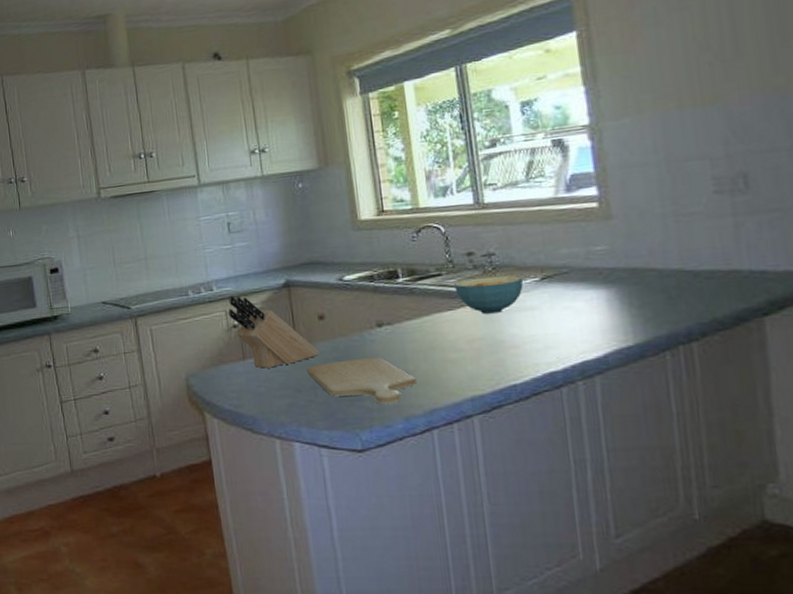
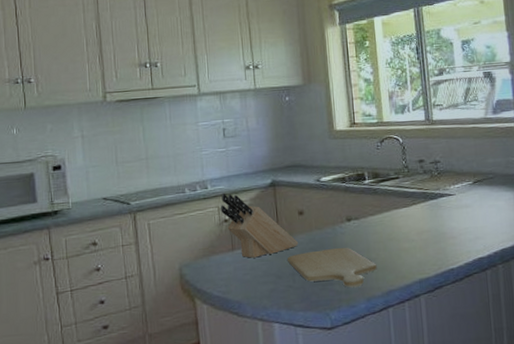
cereal bowl: present [453,275,524,314] -> none [408,179,461,211]

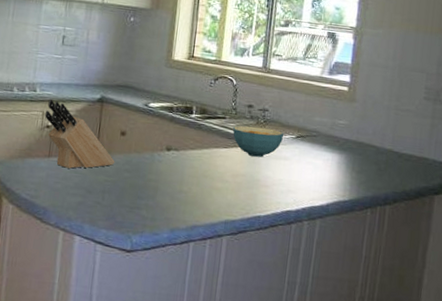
chopping board: present [288,247,377,288] -> none [101,172,187,217]
cereal bowl: none [408,179,461,211] -> present [232,126,284,157]

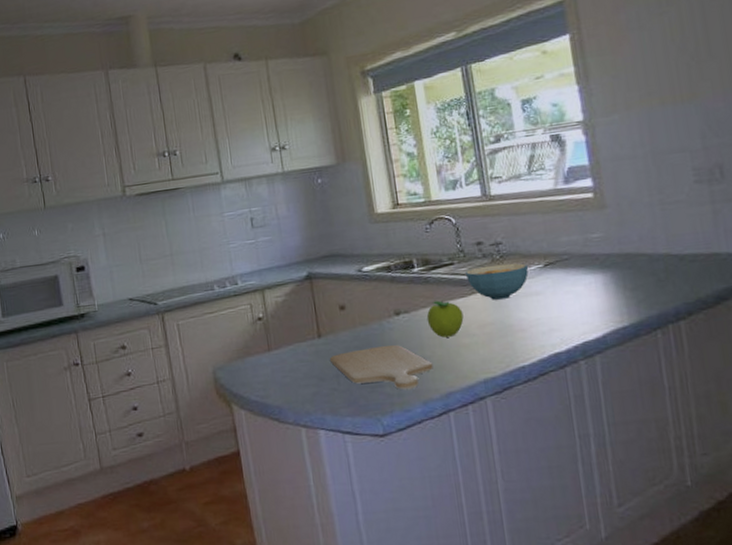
knife block: present [45,99,115,169] -> none [253,288,342,359]
chopping board: none [101,172,187,217] -> present [330,344,433,390]
fruit: none [191,145,223,179] -> present [426,300,464,338]

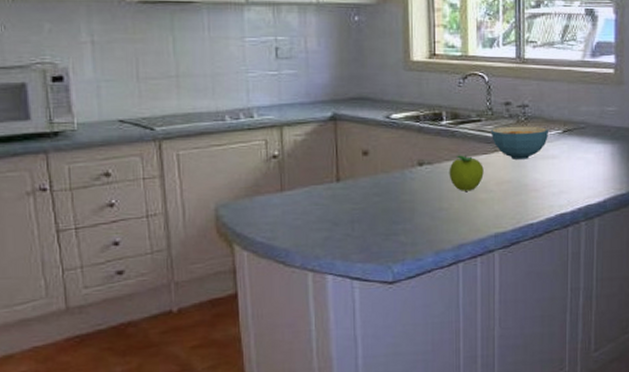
chopping board: present [330,344,433,390] -> none [347,194,449,240]

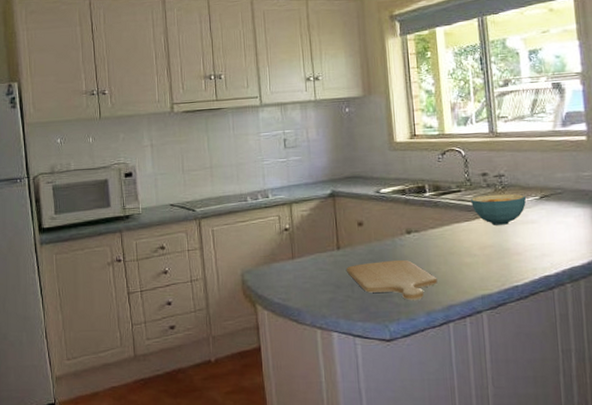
chopping board: none [347,194,449,240] -> present [347,259,438,301]
fruit: present [449,155,484,191] -> none [434,223,467,256]

